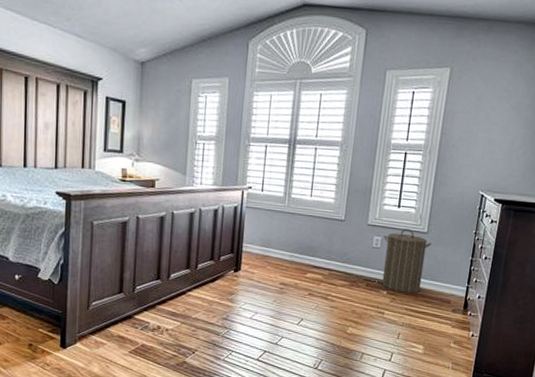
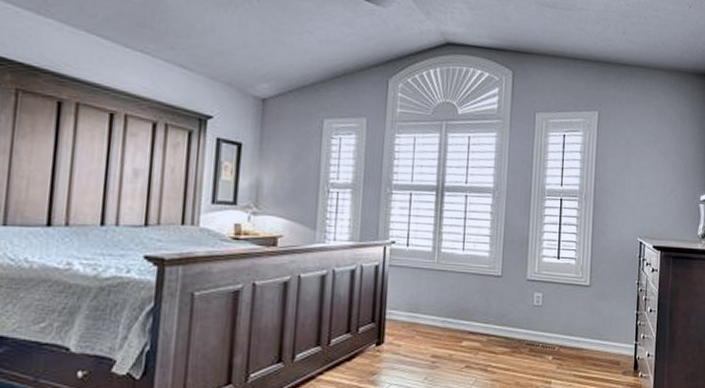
laundry hamper: present [381,228,432,293] -> none [545,282,595,356]

